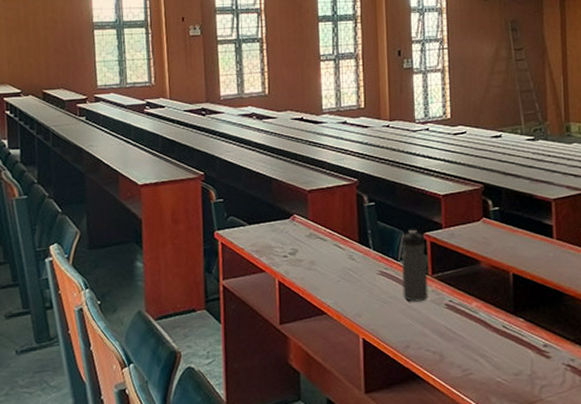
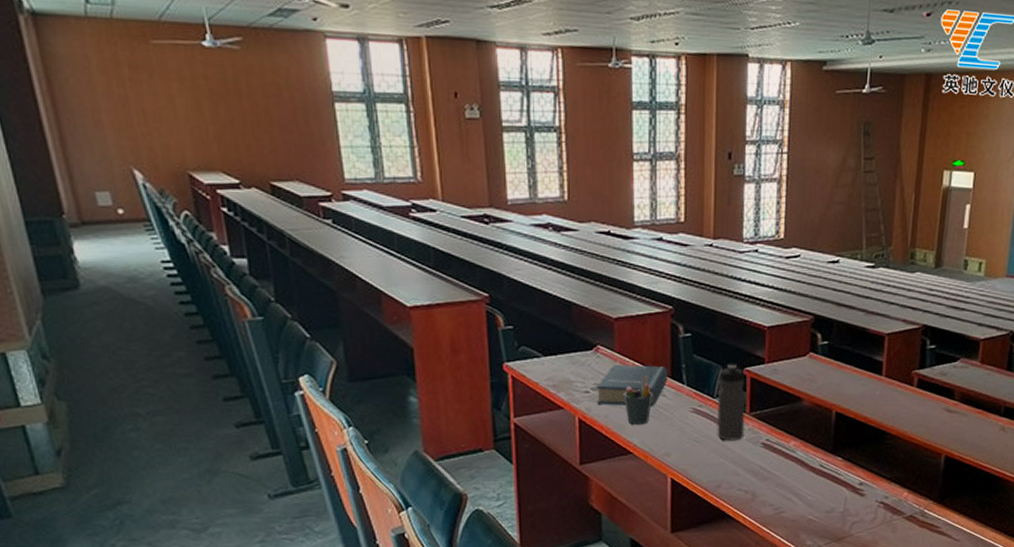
hardback book: none [293,231,356,270] -> present [596,364,668,407]
pen holder: none [317,240,343,286] -> present [623,375,652,425]

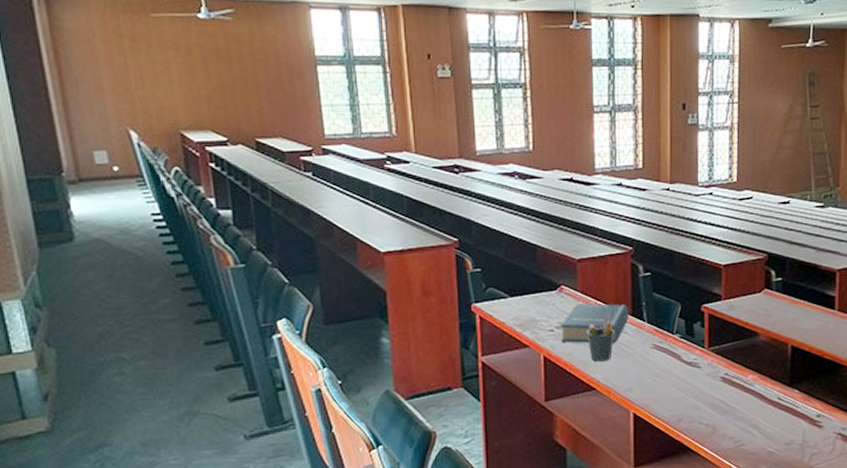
water bottle: present [716,365,746,441] -> none [676,302,704,376]

